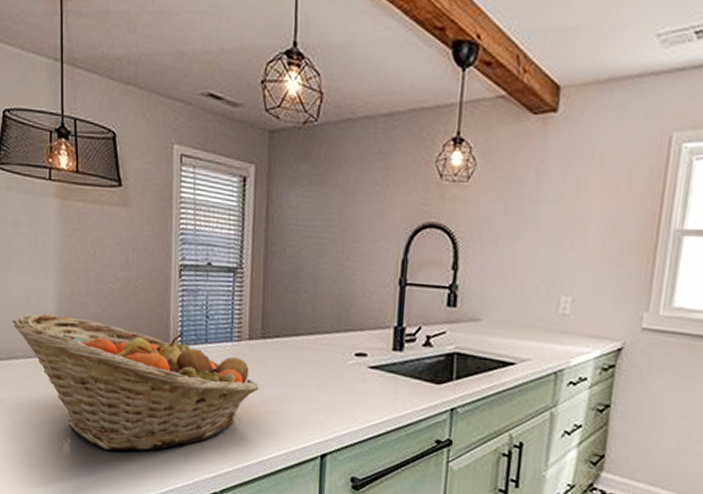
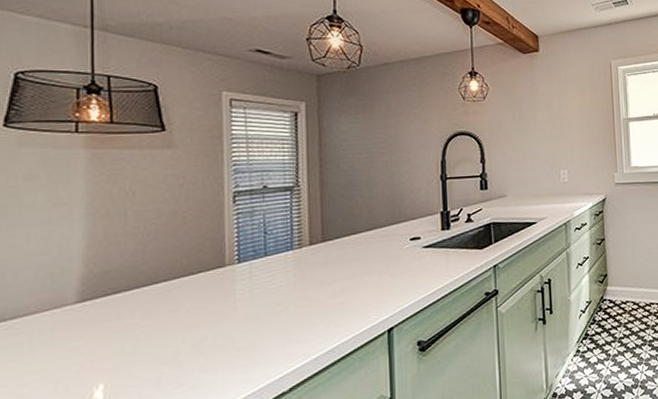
fruit basket: present [11,313,259,451] -> none [21,251,323,384]

